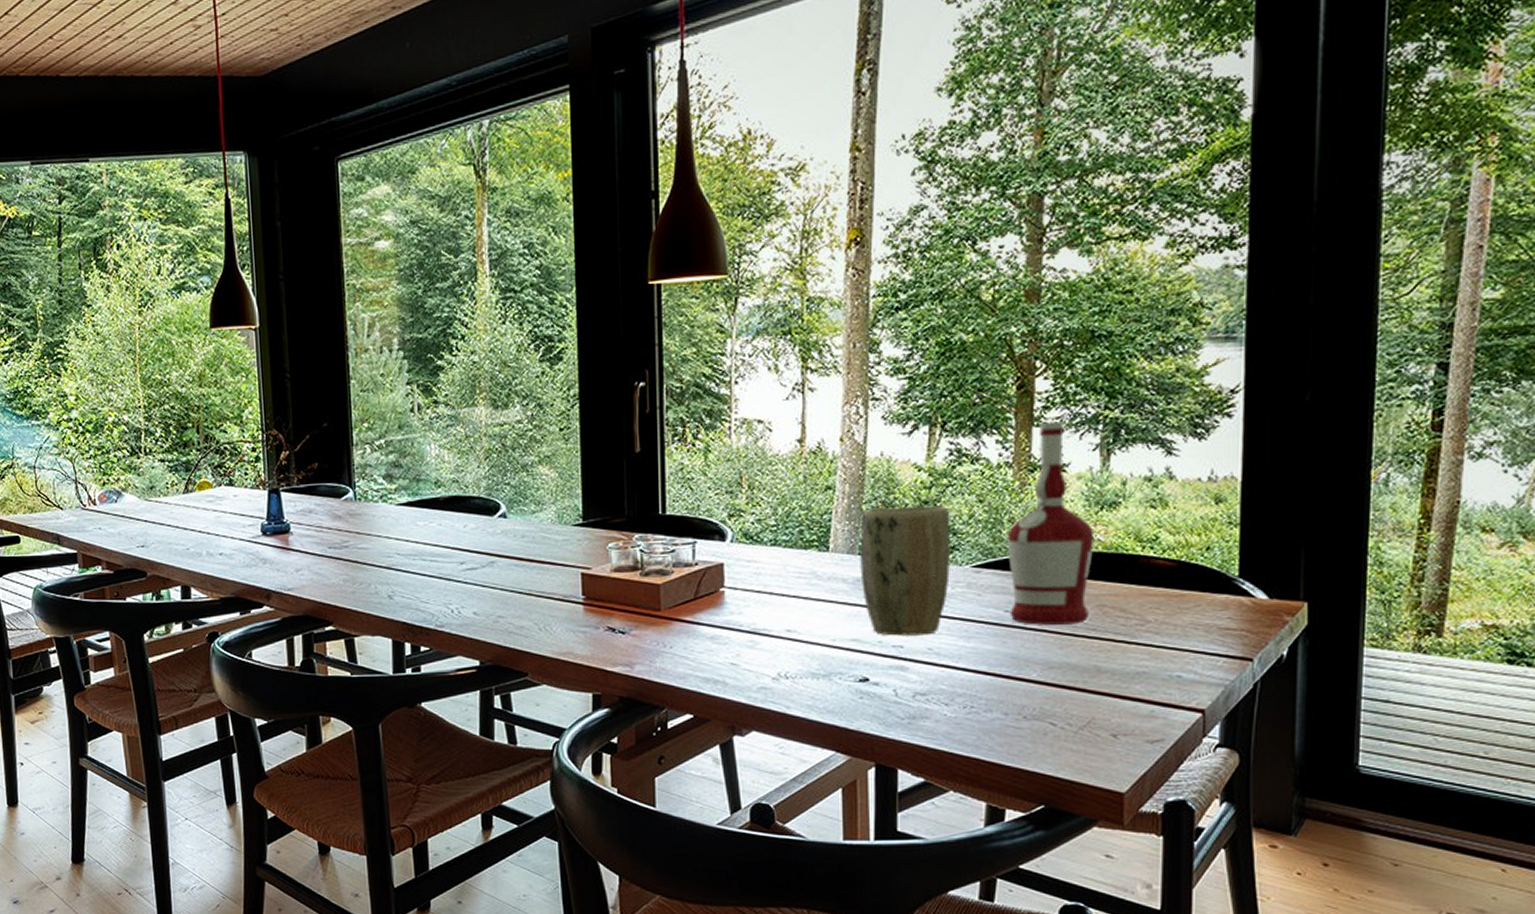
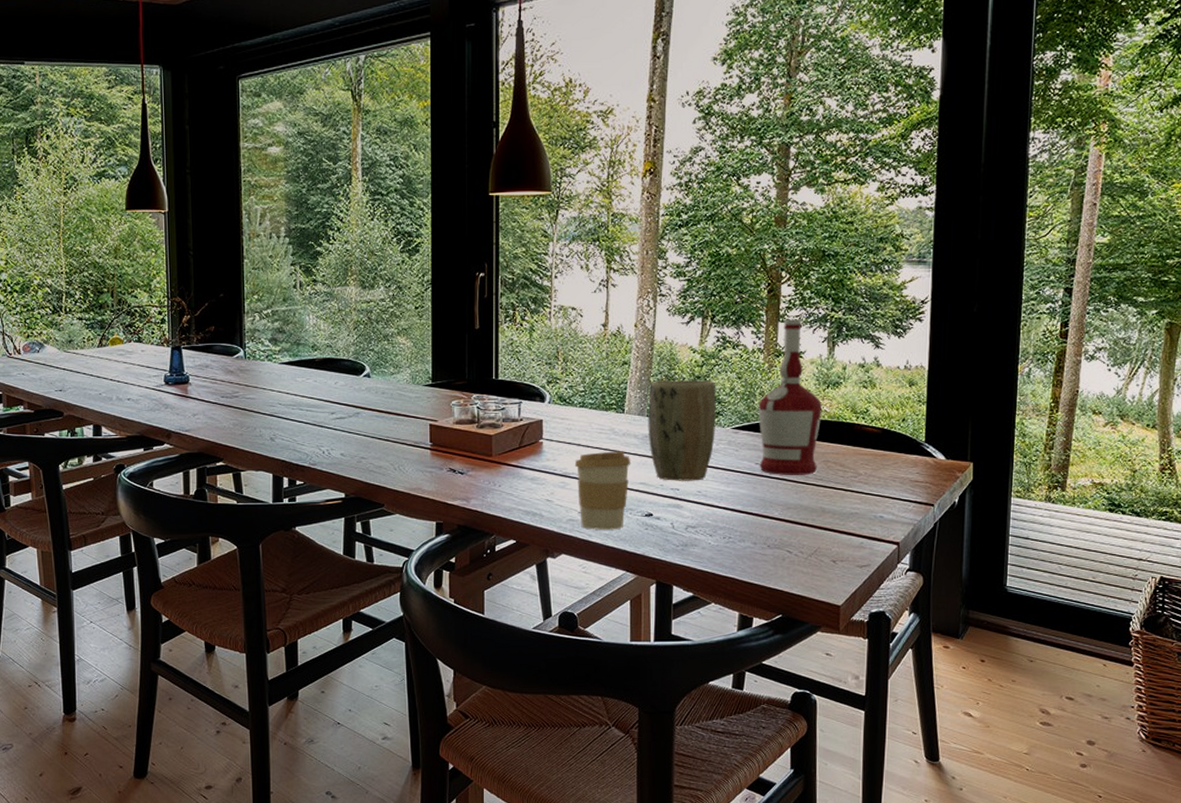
coffee cup: none [765,599,840,700] -> present [574,451,631,530]

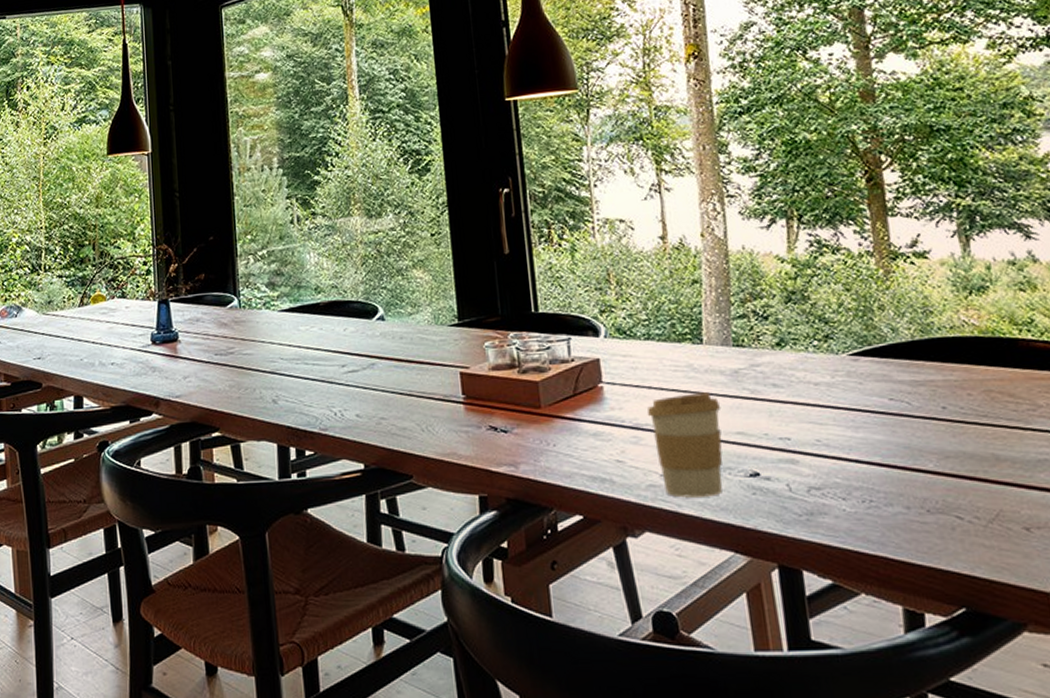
plant pot: present [648,380,716,481] -> none [730,295,828,428]
alcohol: present [758,319,822,475] -> none [879,210,977,413]

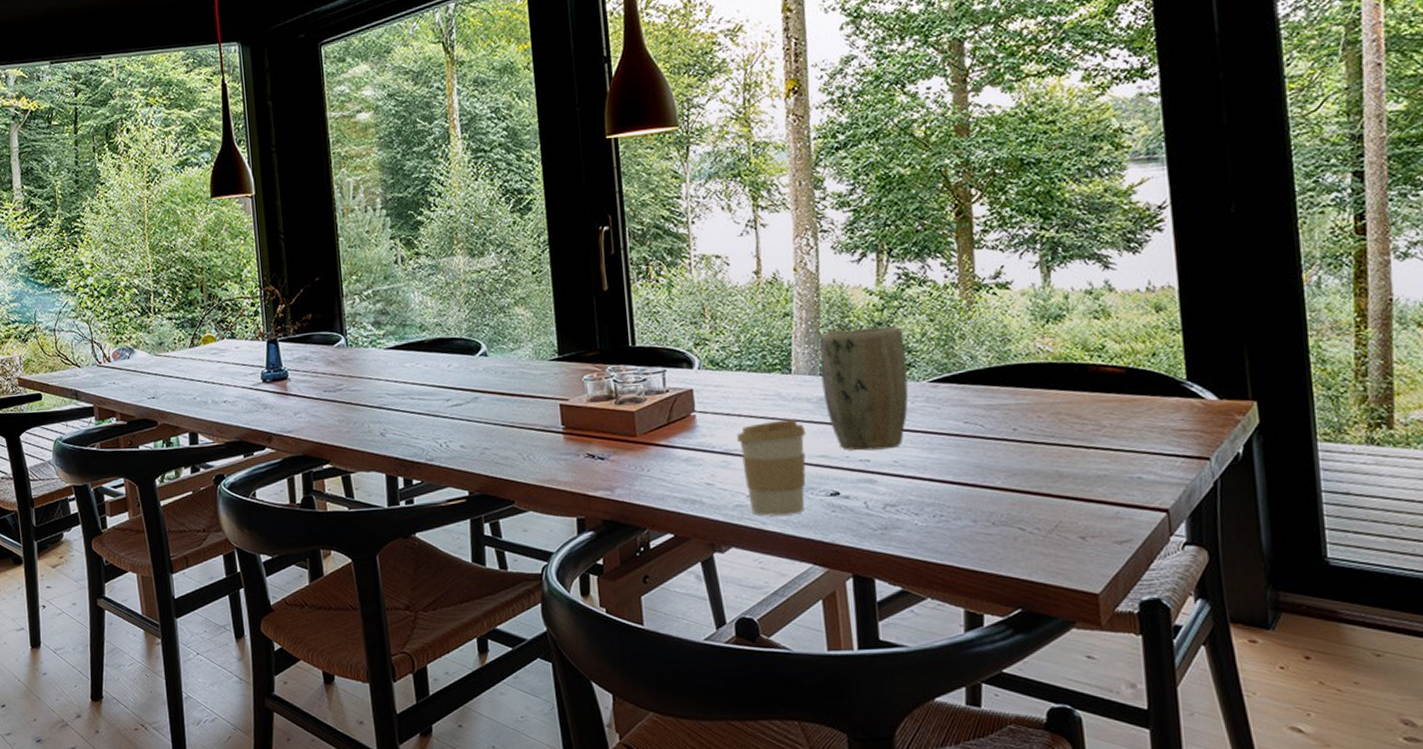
plant pot: none [730,295,828,428] -> present [819,326,909,451]

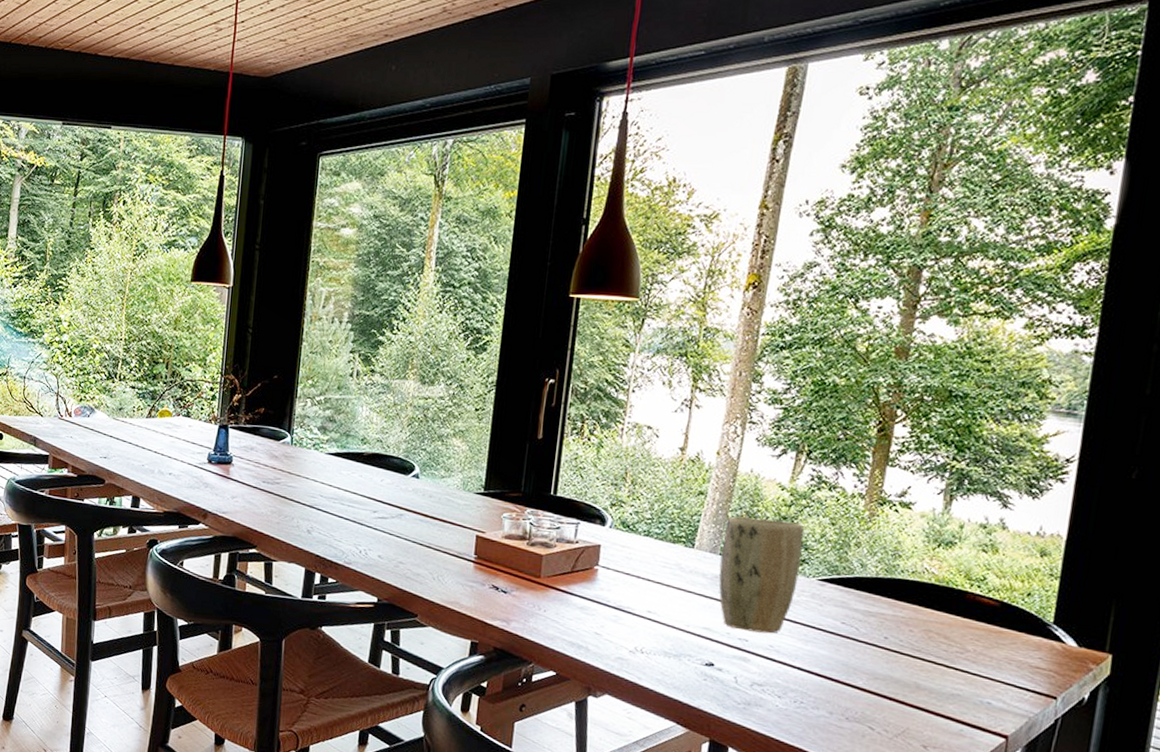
coffee cup: present [736,419,807,516] -> none [630,587,696,676]

